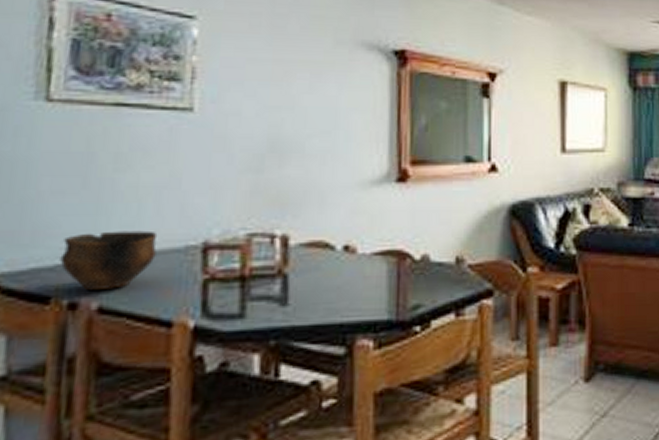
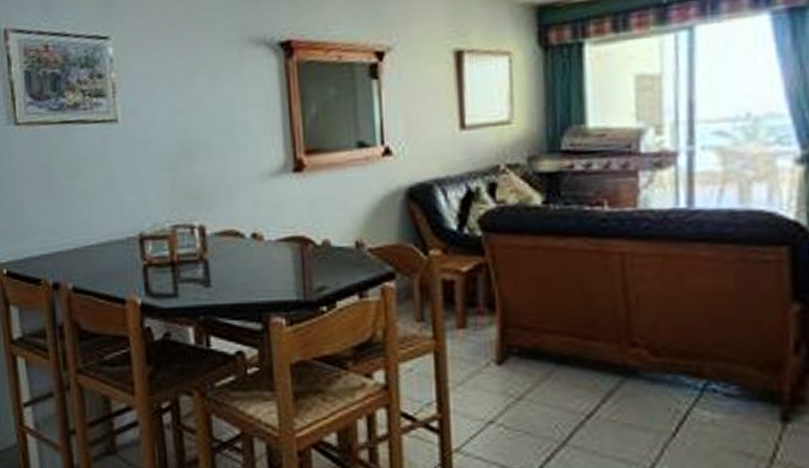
bowl: present [60,230,158,291] -> none [42,226,107,275]

